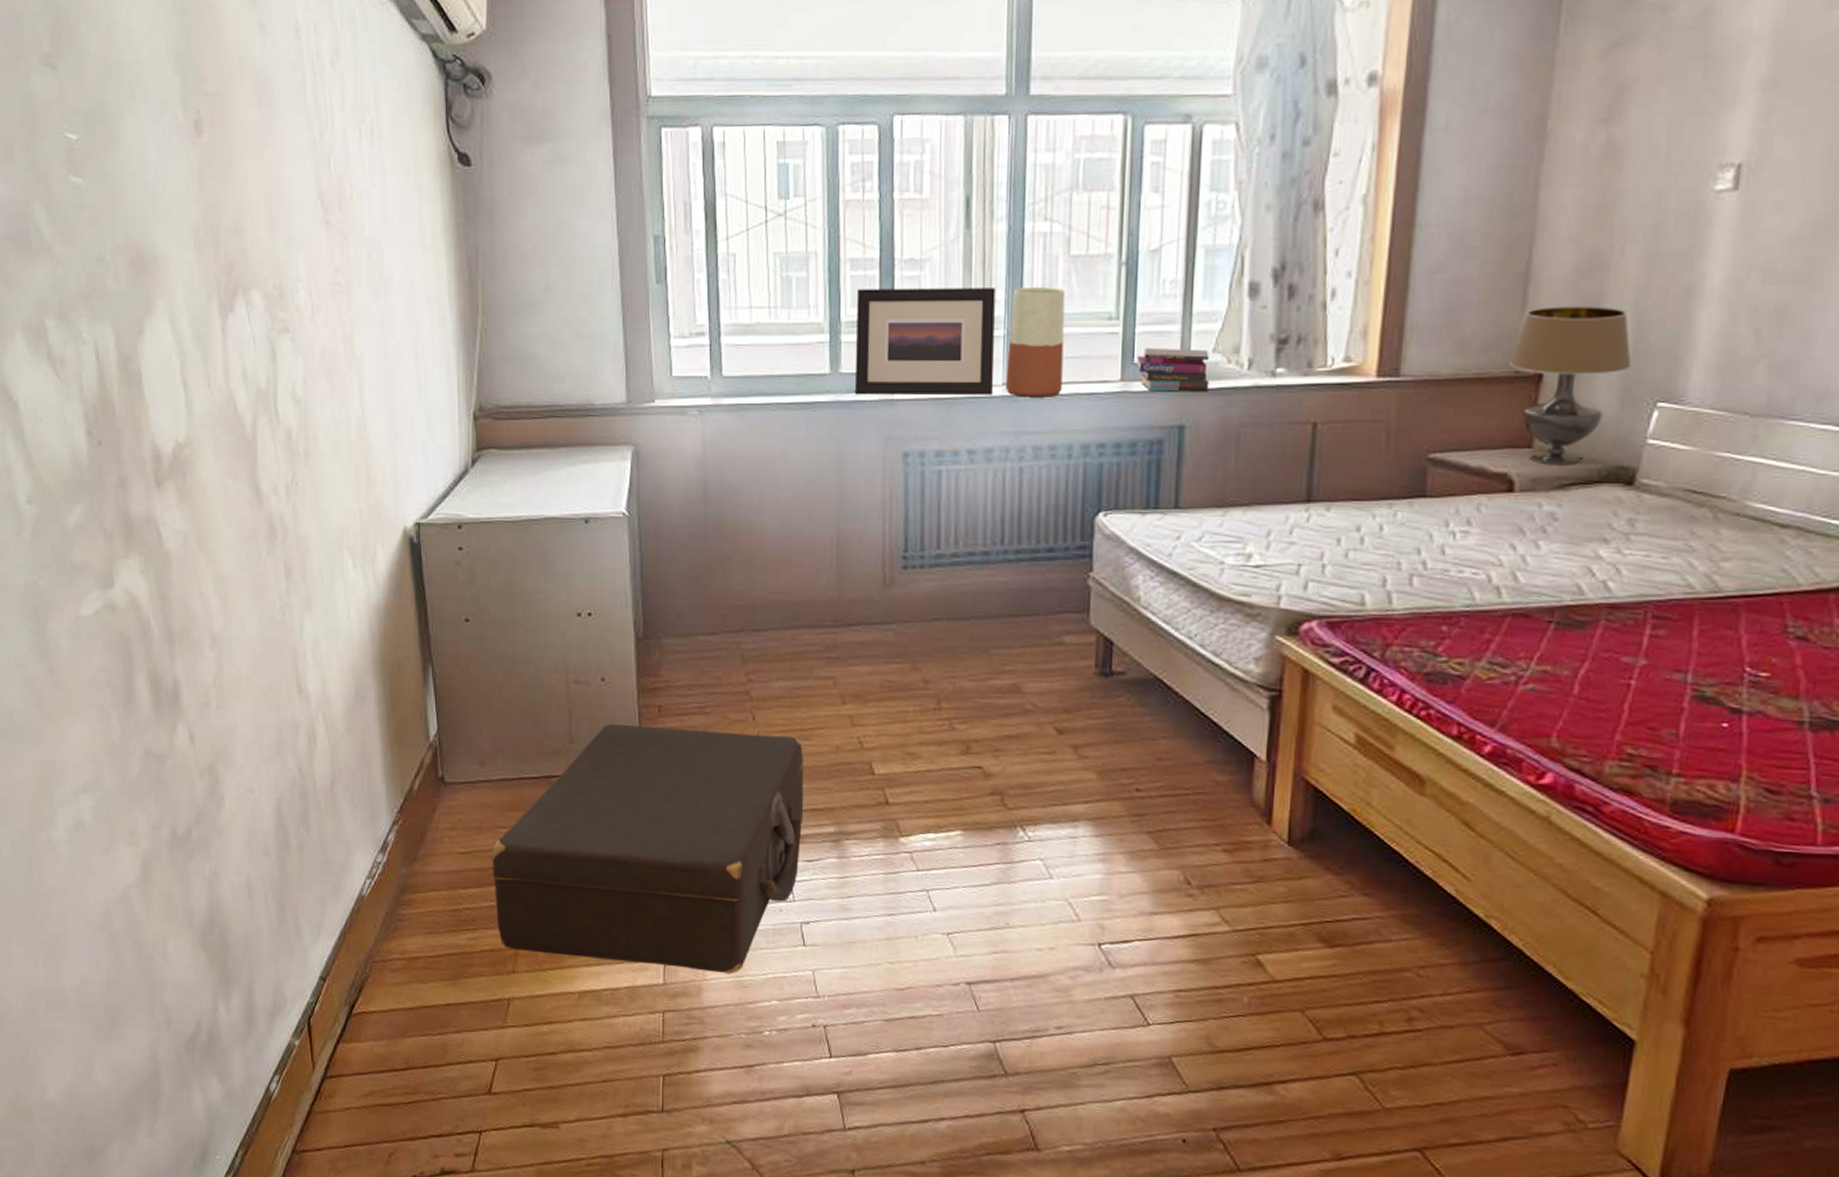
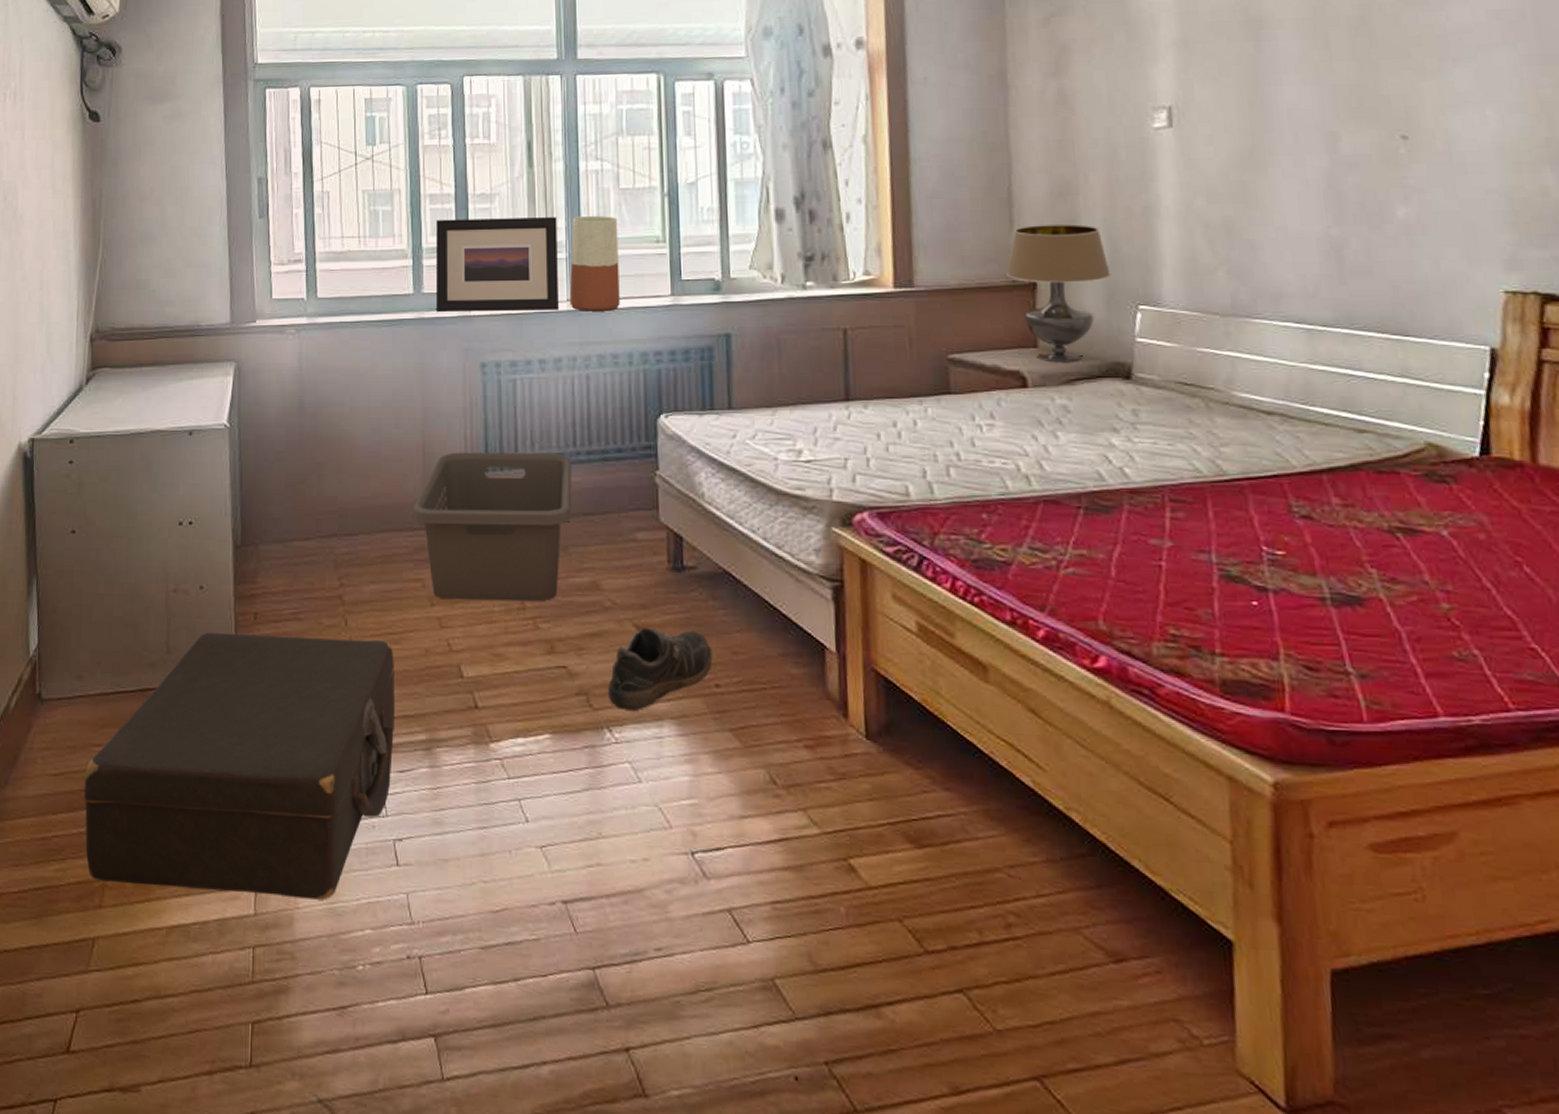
laundry basket: none [823,548,998,703] -> present [411,452,572,602]
shoe: none [1023,731,1137,812] -> present [607,628,714,712]
books: present [1136,348,1209,391] -> none [683,266,749,303]

